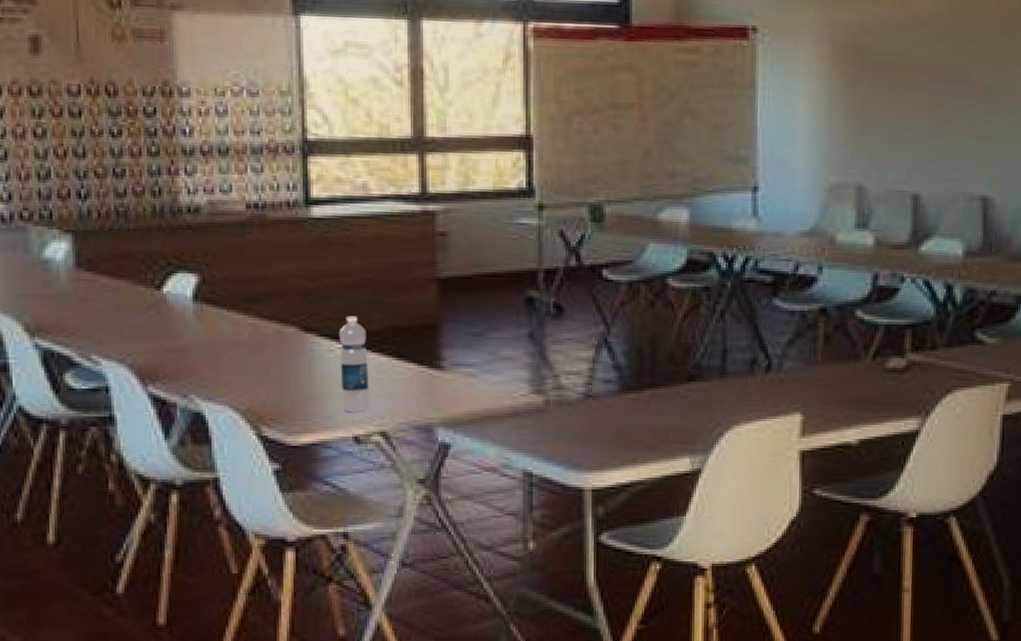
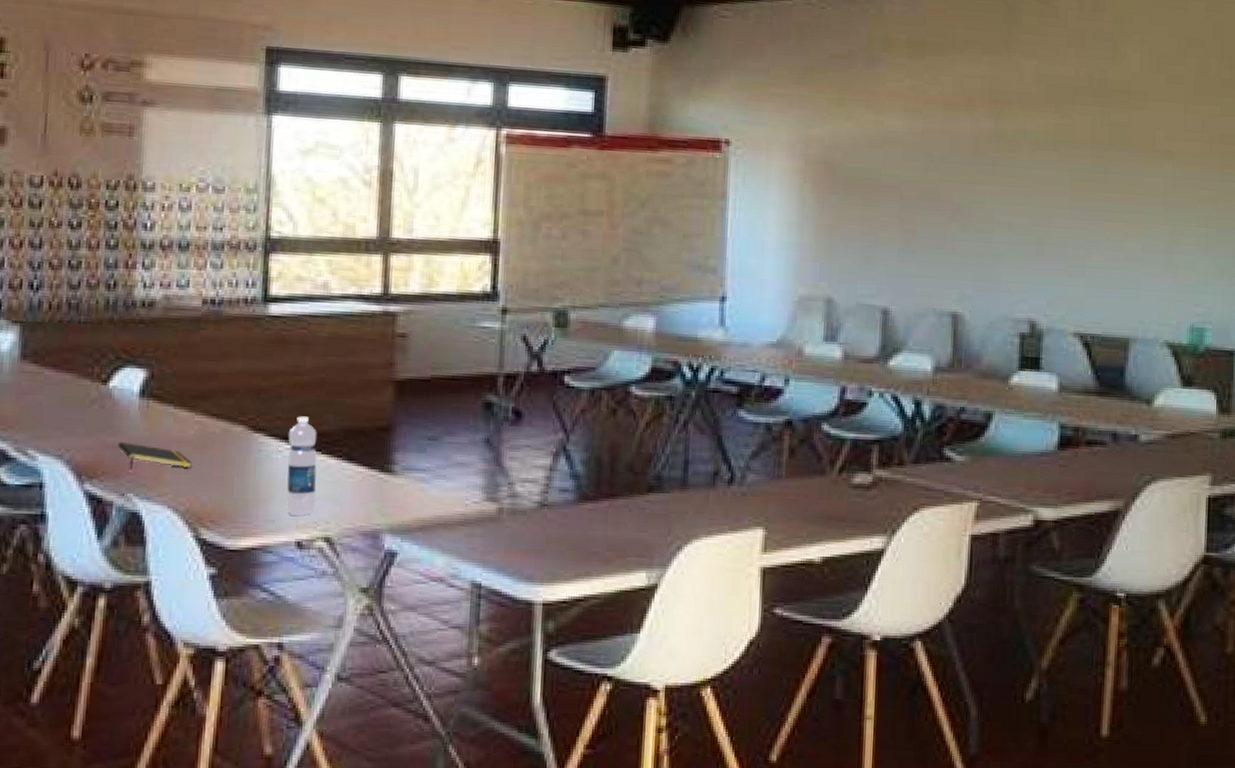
notepad: none [175,346,249,372] -> present [117,442,192,470]

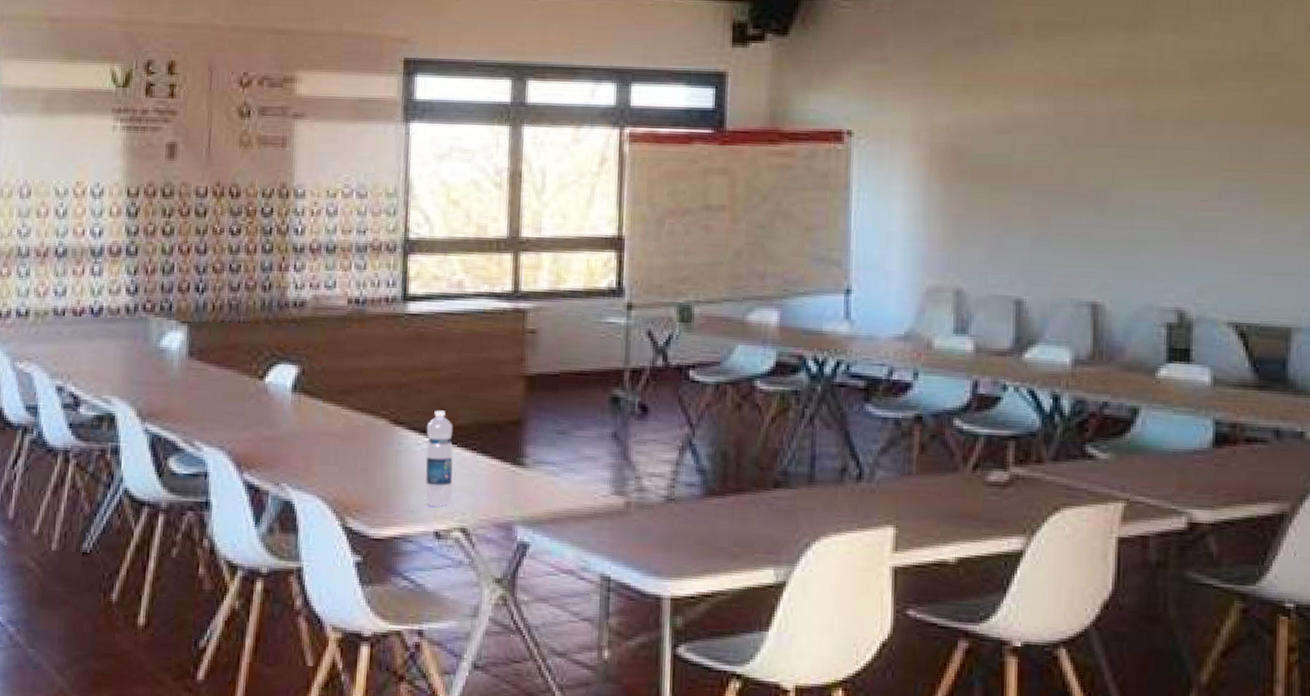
notepad: present [117,442,192,470] -> none [272,435,339,461]

